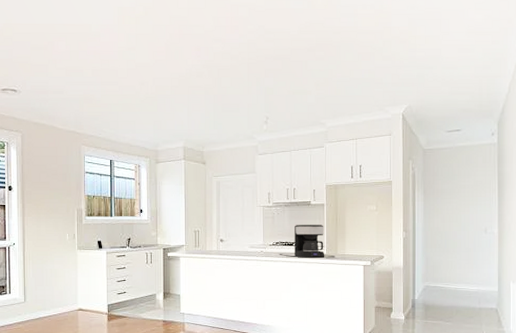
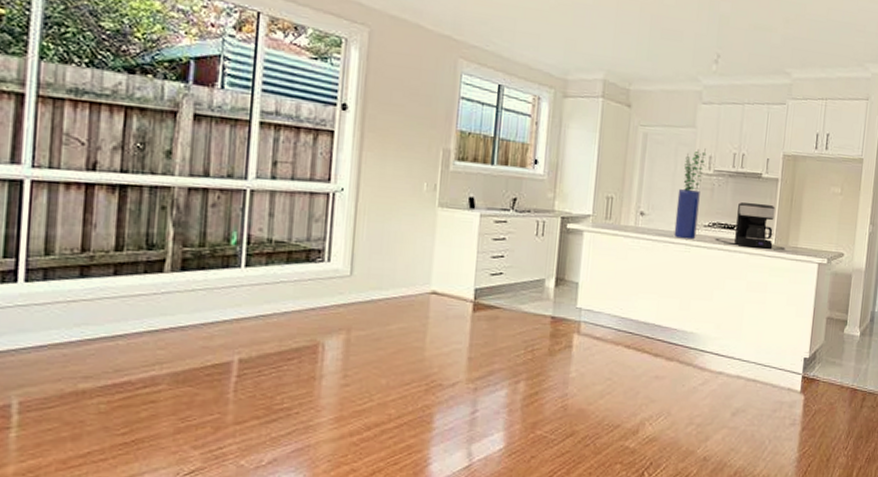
vase: none [247,187,266,256] -> present [674,148,707,240]

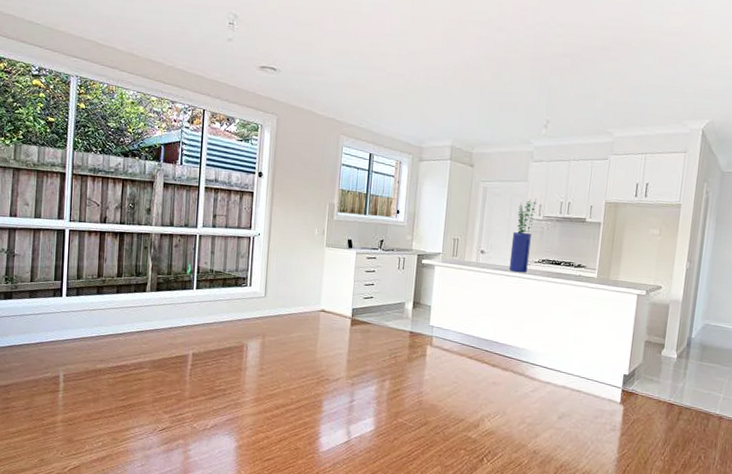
coffee maker: present [715,202,786,251] -> none [544,243,607,283]

